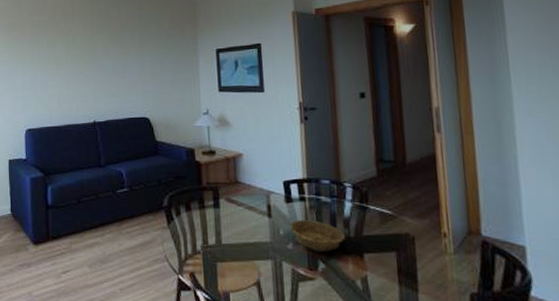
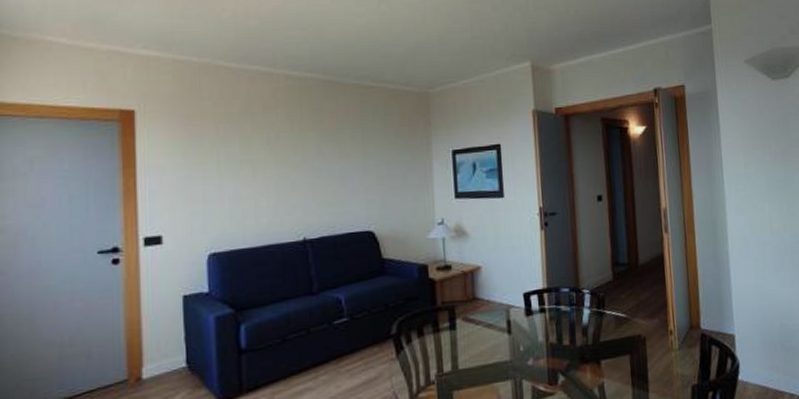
decorative bowl: present [289,219,345,251] -> none [530,331,584,364]

